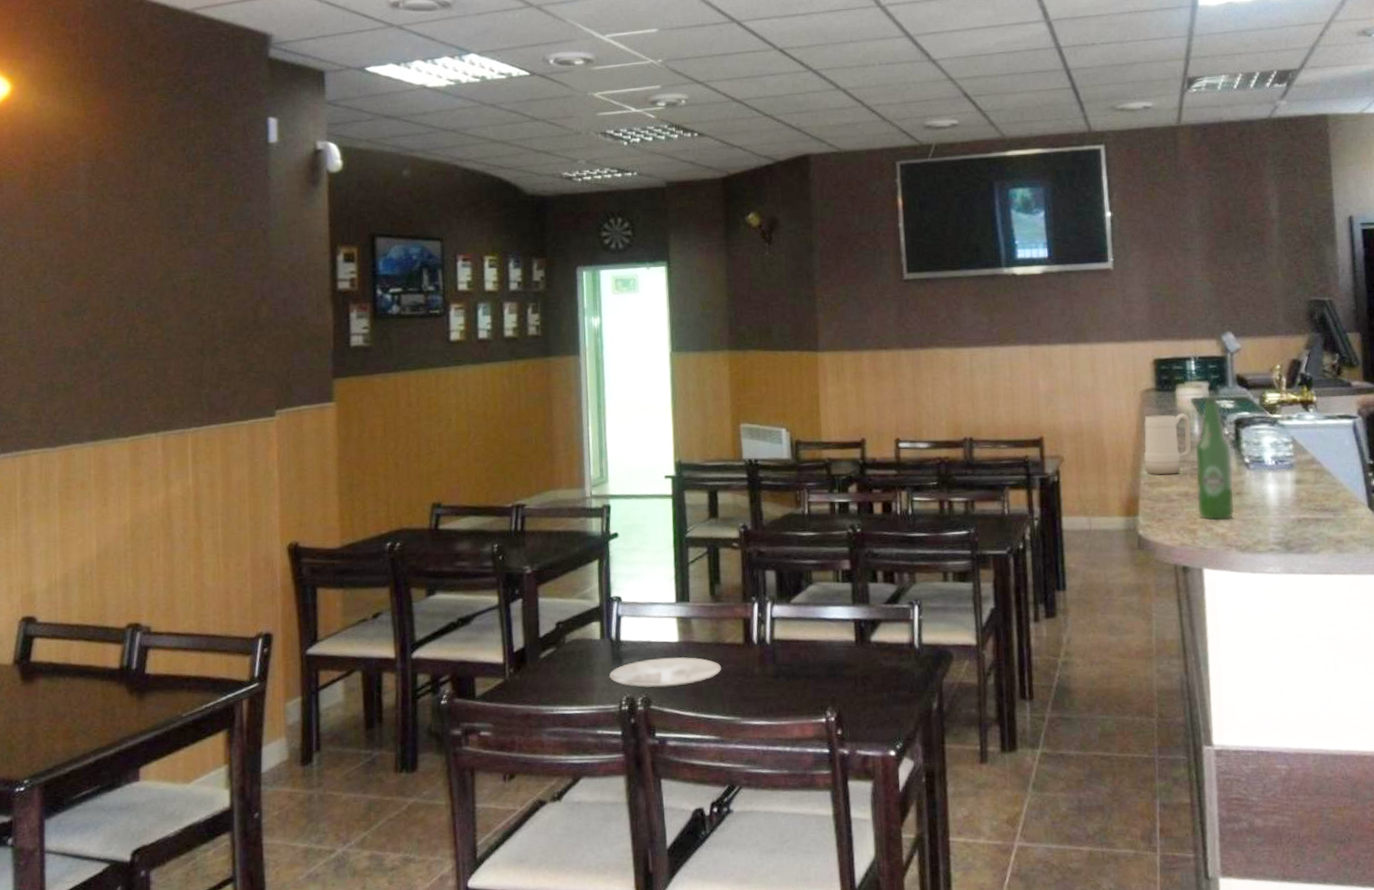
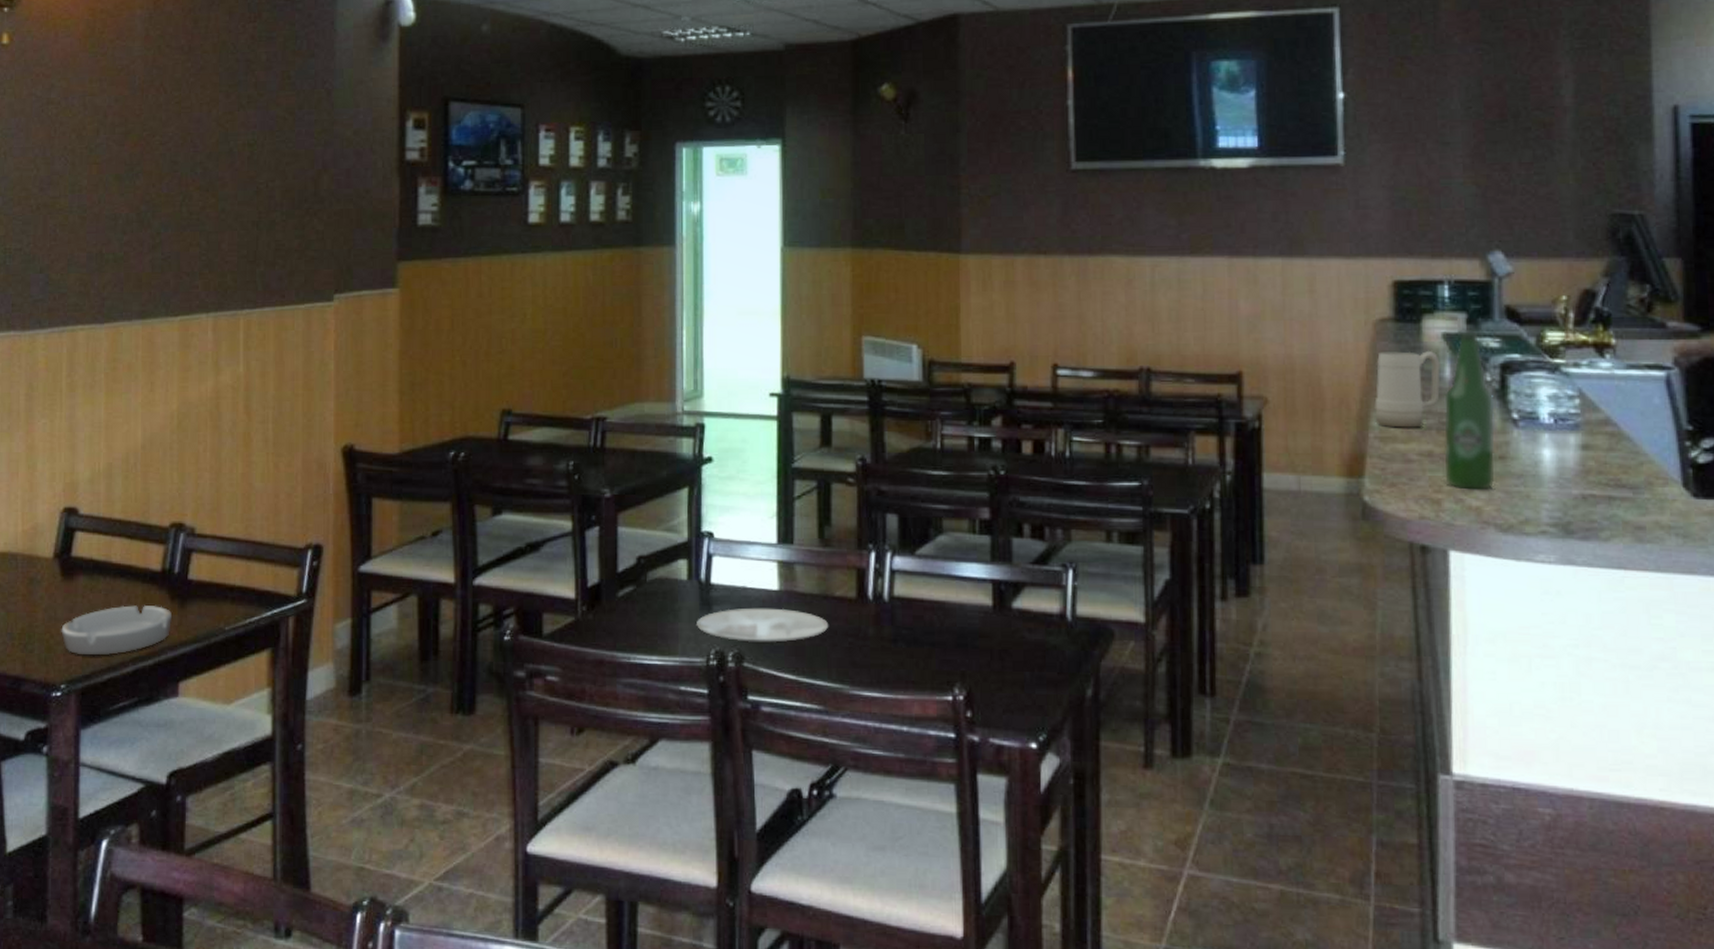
ashtray: none [23,700,131,752] -> present [61,605,172,656]

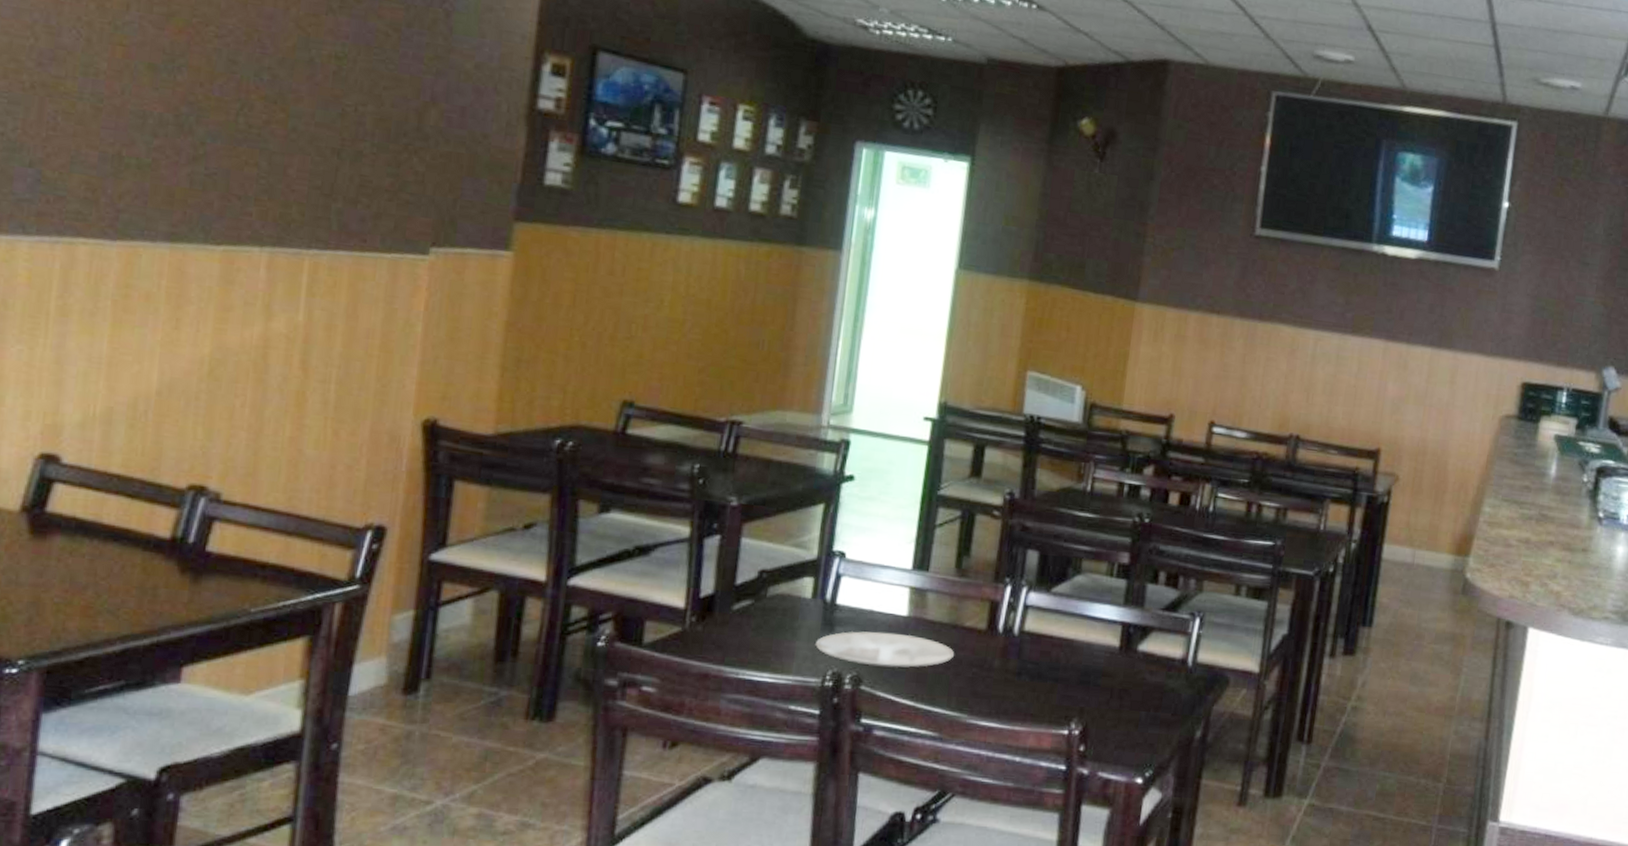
ashtray: present [61,605,172,656] -> none [23,574,180,630]
beer mug: present [1374,351,1441,428] -> none [1487,445,1549,517]
beer bottle: present [1444,333,1496,490] -> none [1536,436,1588,577]

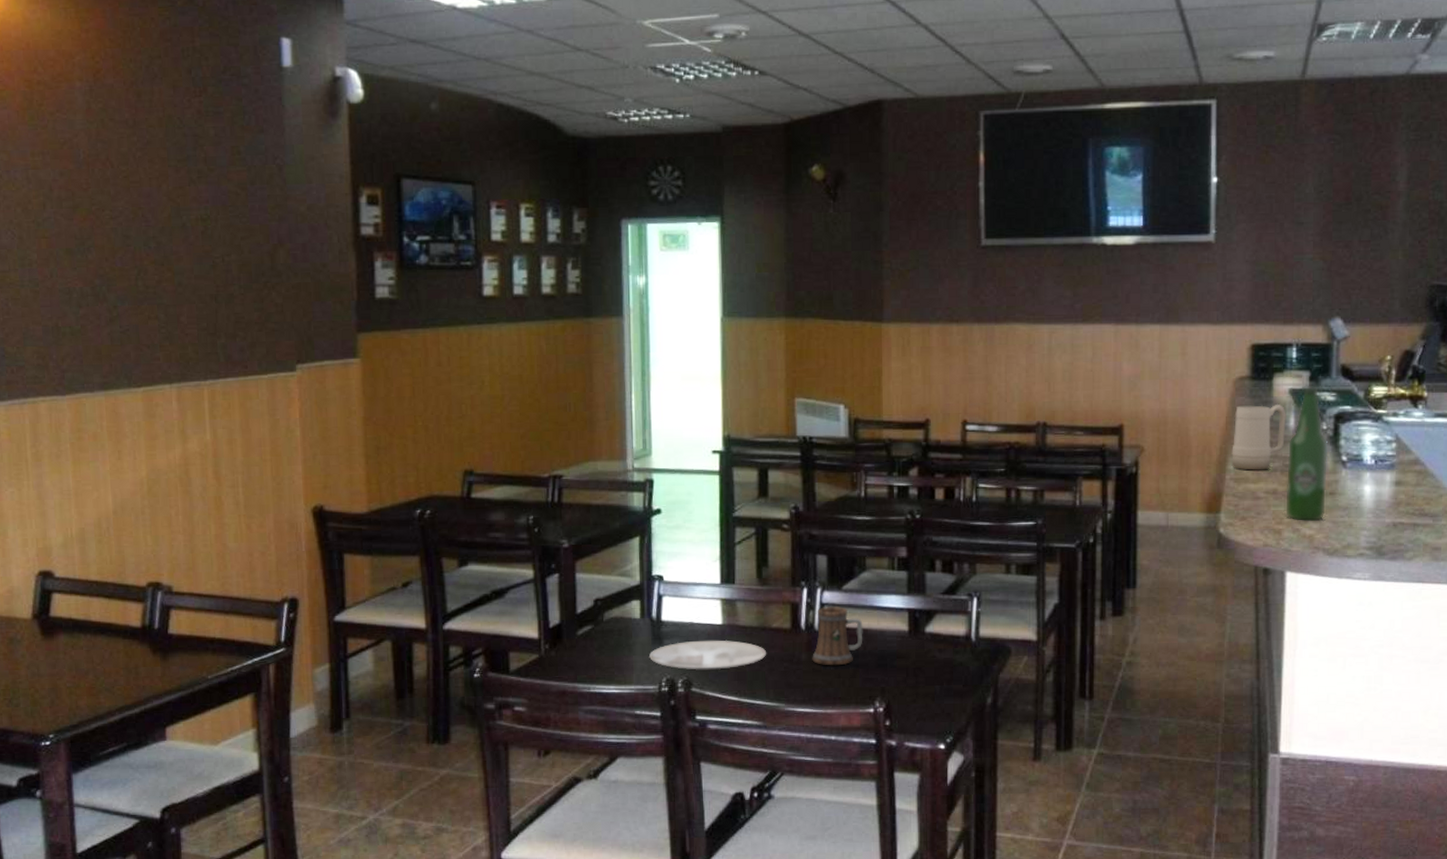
beer mug: none [1006,609,1070,679] -> present [812,607,863,666]
beer mug: none [1487,445,1549,517] -> present [1231,405,1286,471]
beer bottle: none [1536,436,1588,577] -> present [1285,388,1329,521]

